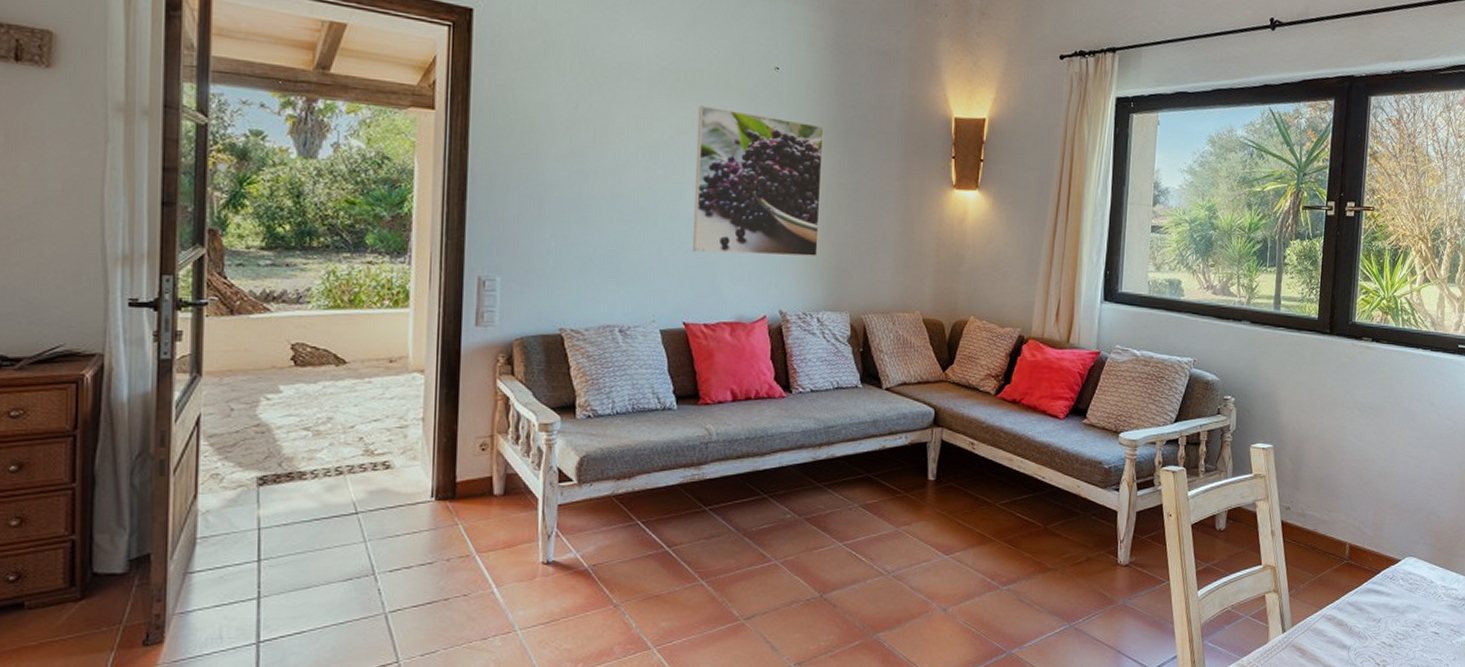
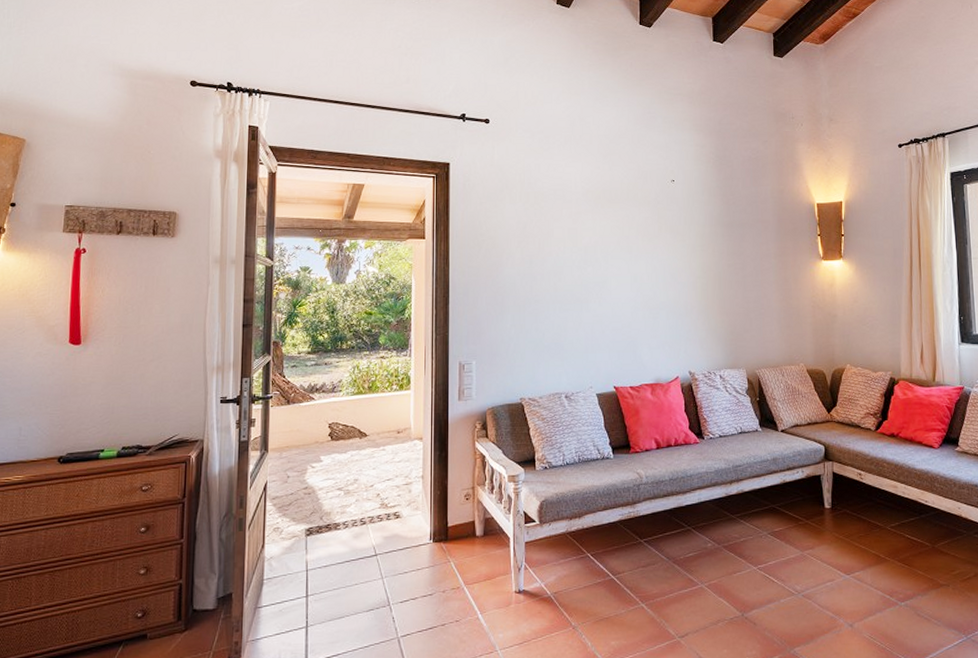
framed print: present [693,105,824,257] -> none [615,215,716,329]

